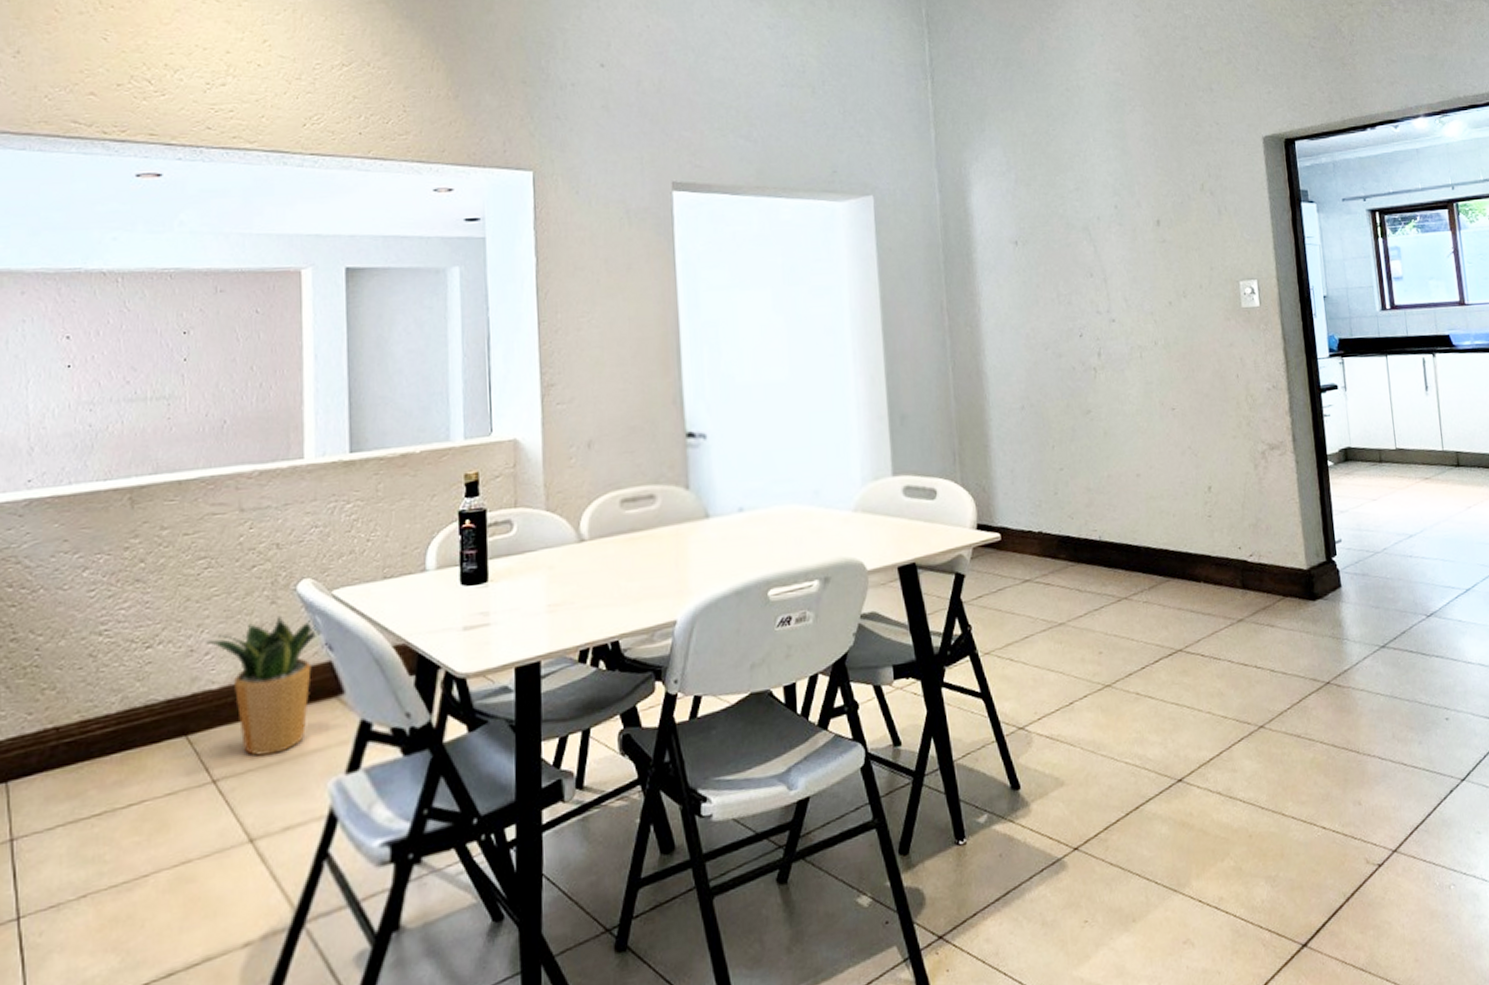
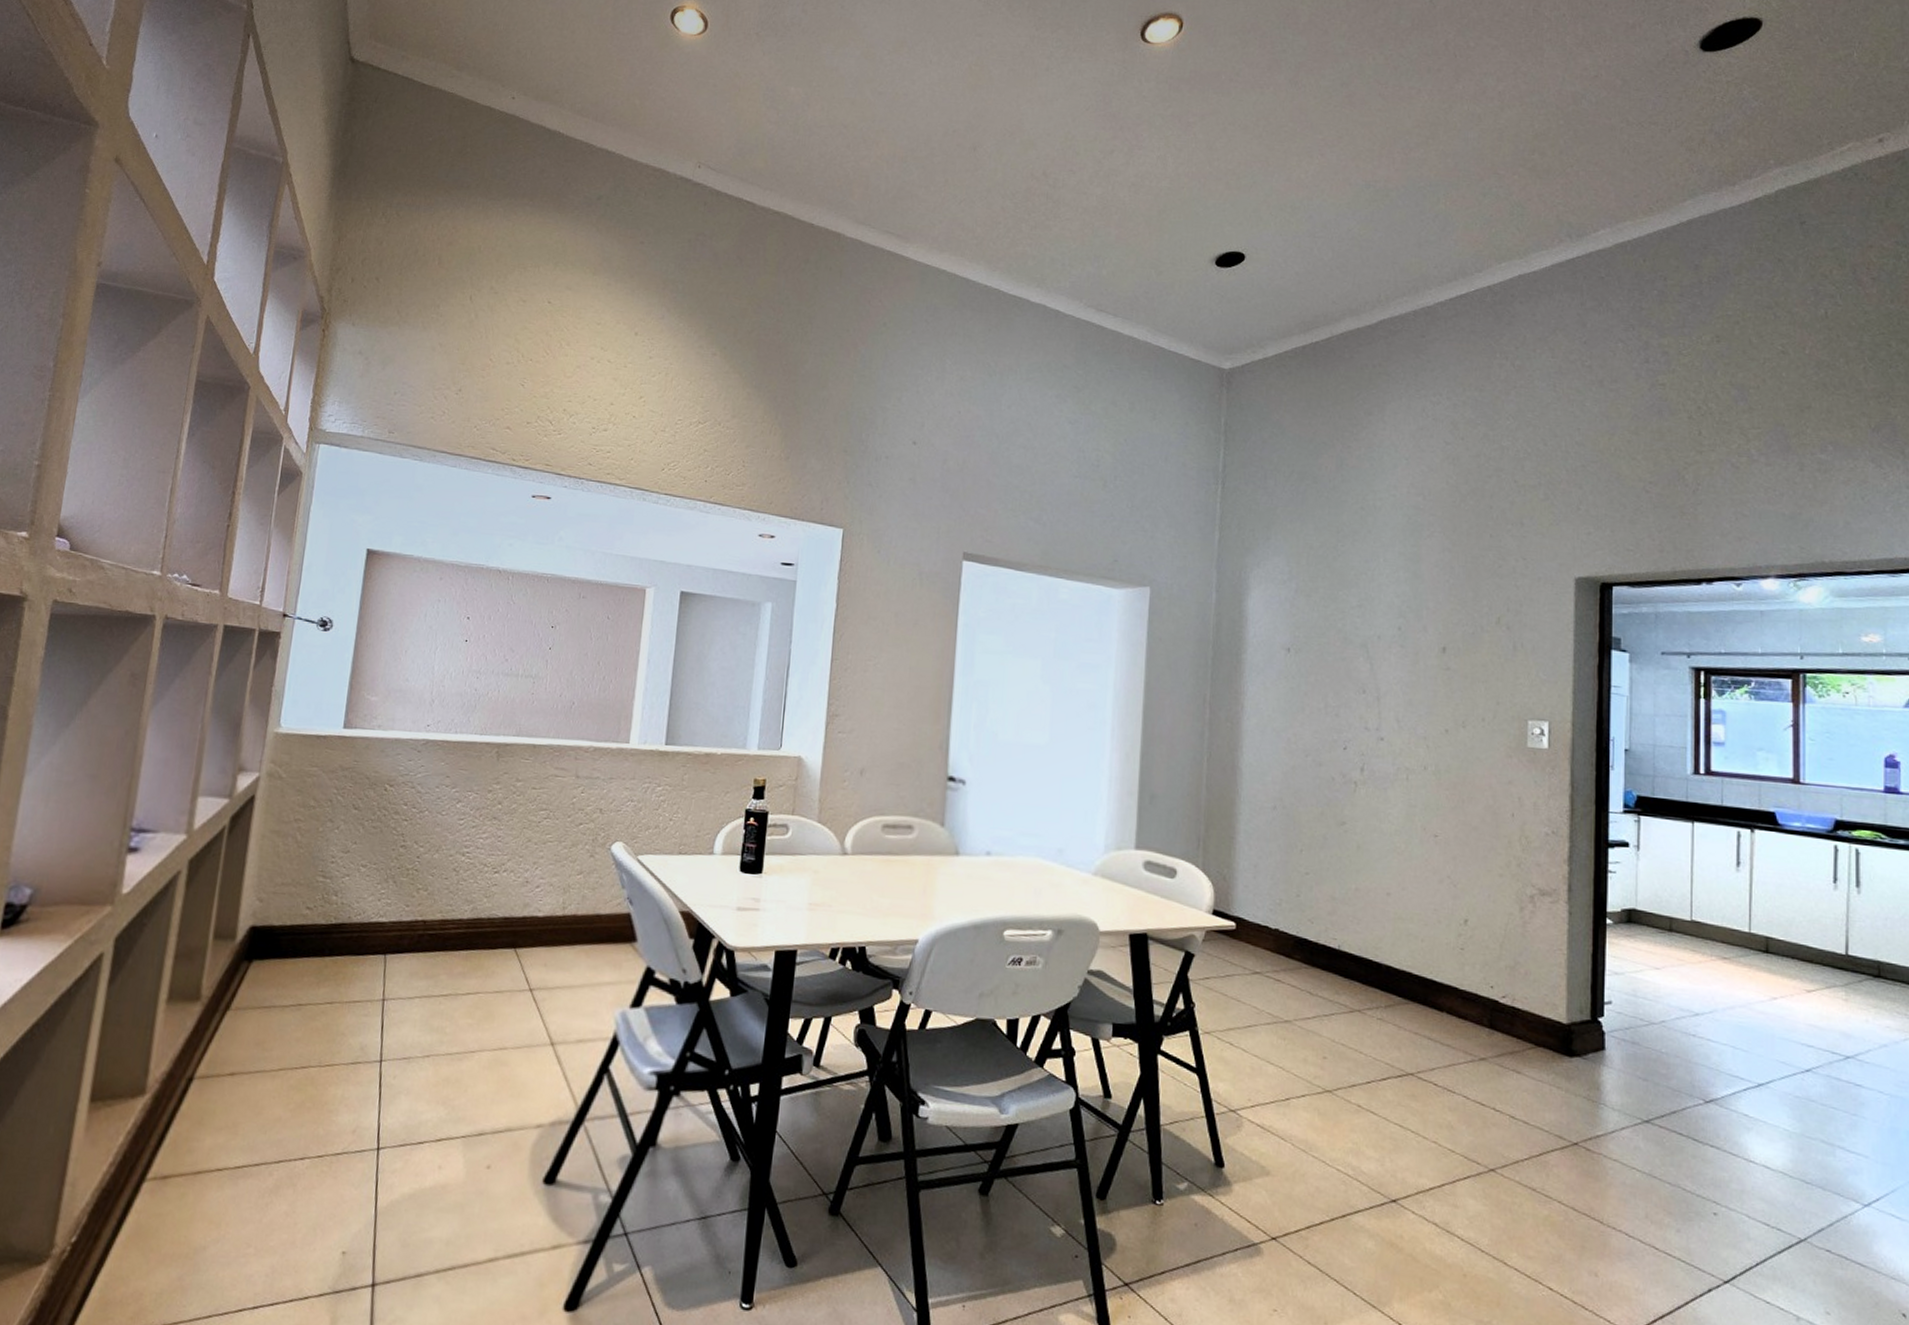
potted plant: present [206,615,320,756] -> none [538,867,624,979]

